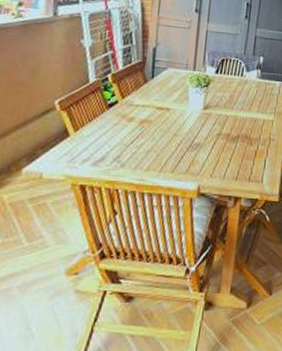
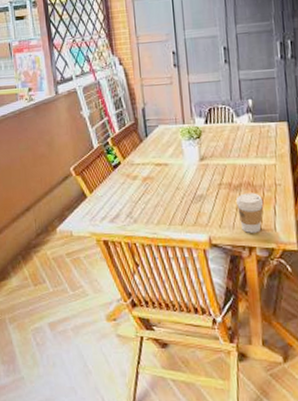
coffee cup: none [230,145,257,184] -> present [235,193,264,233]

